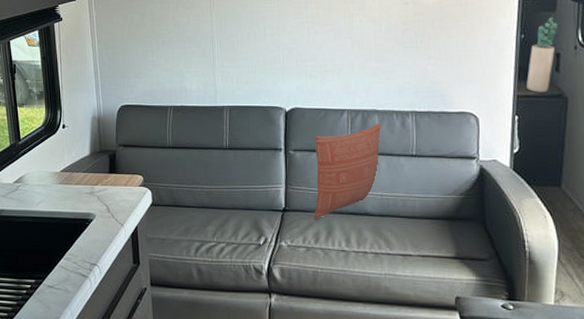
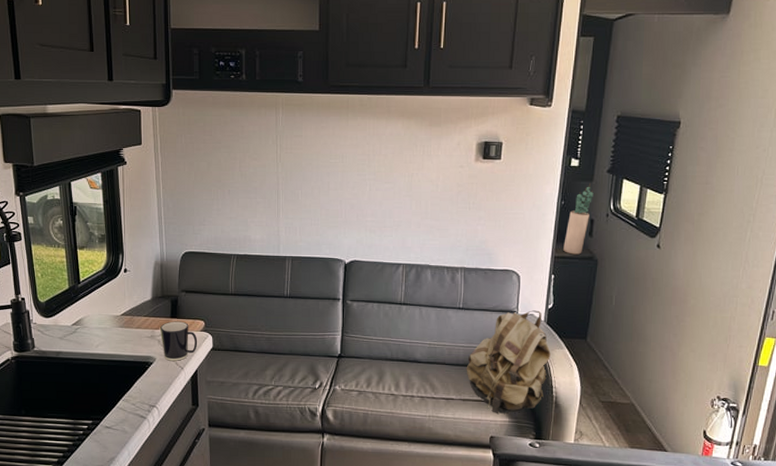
mug: none [99,176,137,217] -> present [160,321,198,361]
pillow: present [314,123,382,219] -> none [367,278,433,366]
backpack: none [423,156,520,272] -> present [466,310,551,415]

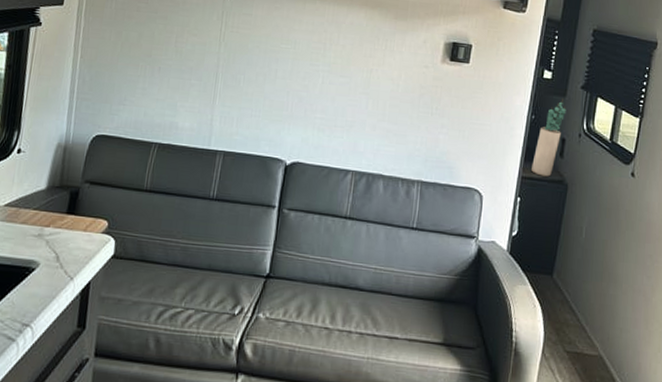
mug: present [160,321,198,361] -> none [50,218,97,269]
backpack: present [466,310,551,415] -> none [415,237,513,361]

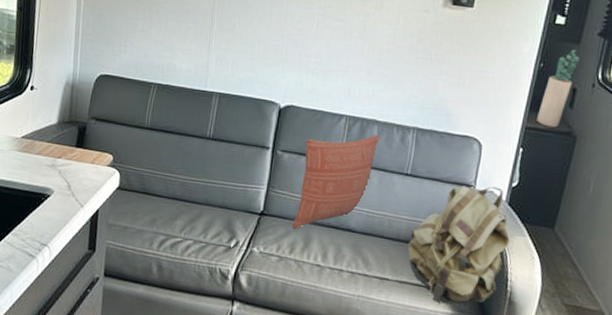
pillow: none [299,189,386,290] -> present [292,135,380,229]
backpack: none [415,237,513,361] -> present [407,185,510,305]

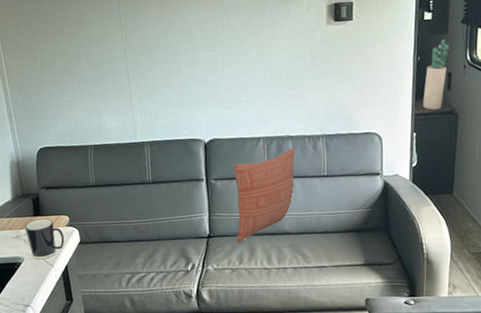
mug: none [62,151,103,197] -> present [24,218,65,259]
backpack: present [407,185,510,305] -> none [336,170,419,277]

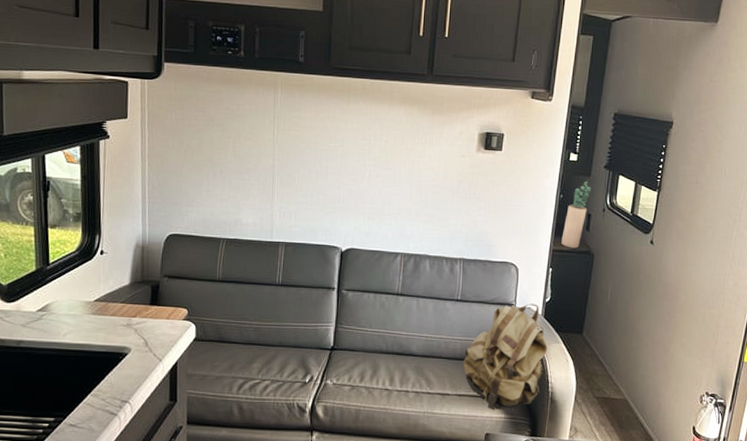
mug: present [24,218,65,259] -> none [138,309,179,352]
pillow: present [233,148,295,243] -> none [361,268,432,359]
backpack: none [336,170,419,277] -> present [462,303,547,411]

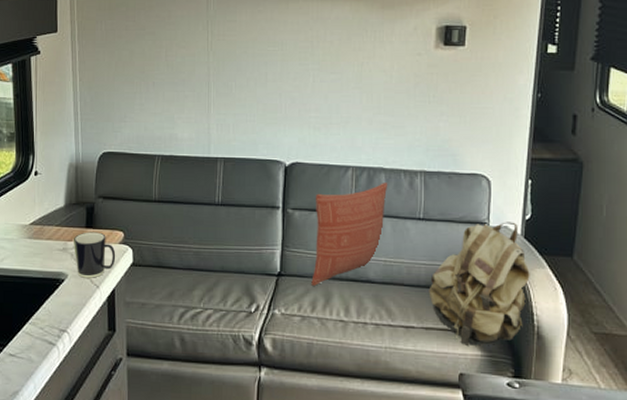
mug: none [138,309,179,352] -> present [74,232,116,278]
pillow: none [361,268,432,359] -> present [311,183,388,286]
vase: present [561,178,591,249] -> none [542,73,576,156]

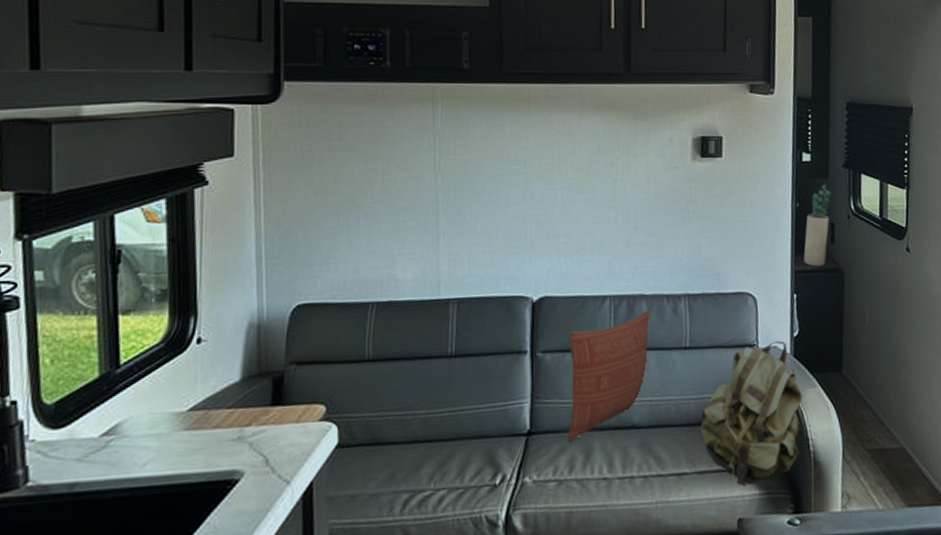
mug: present [74,232,116,278] -> none [254,409,315,474]
vase: none [542,73,576,156] -> present [803,181,831,267]

